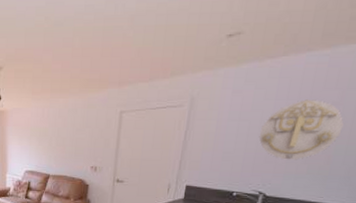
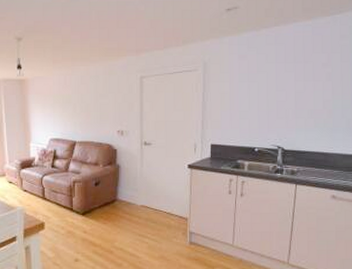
wall decoration: present [259,100,344,160] -> none [268,62,335,115]

